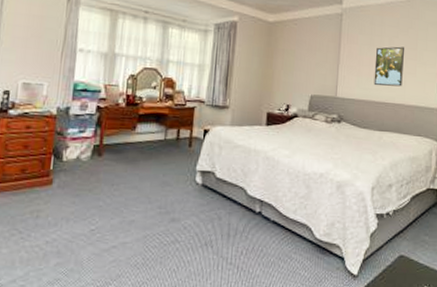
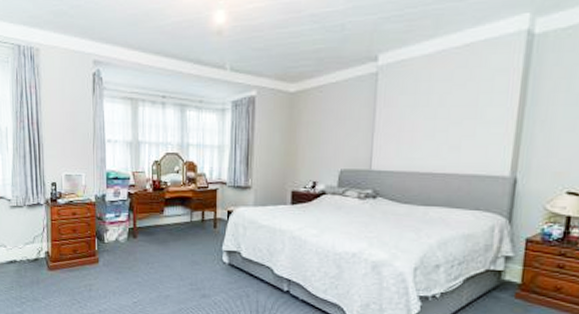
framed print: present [373,46,404,87] -> none [418,104,460,154]

